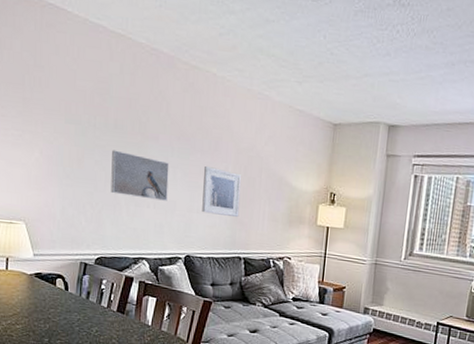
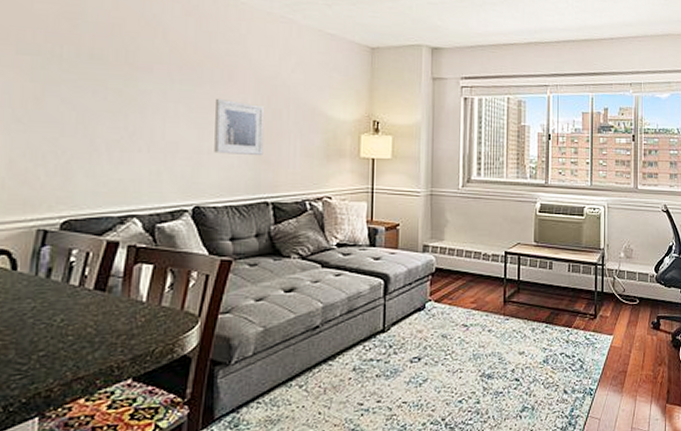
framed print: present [111,149,169,201] -> none [84,84,169,143]

